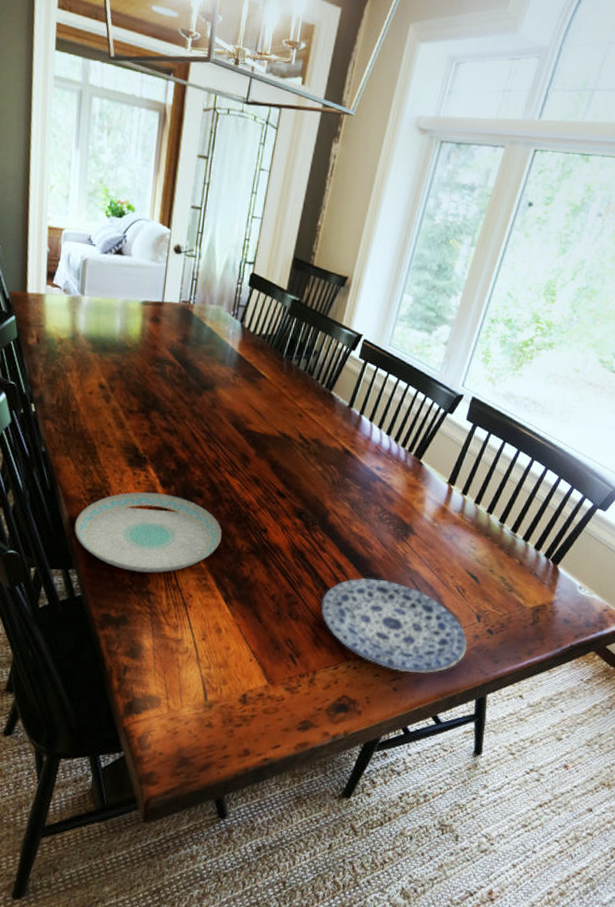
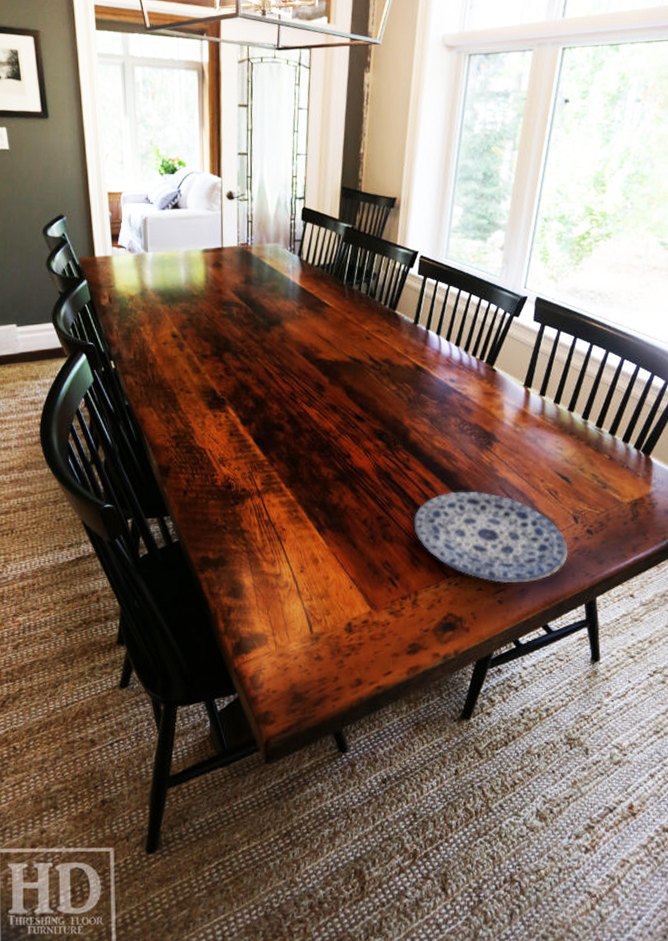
plate: present [74,492,222,573] -> none [164,432,307,512]

